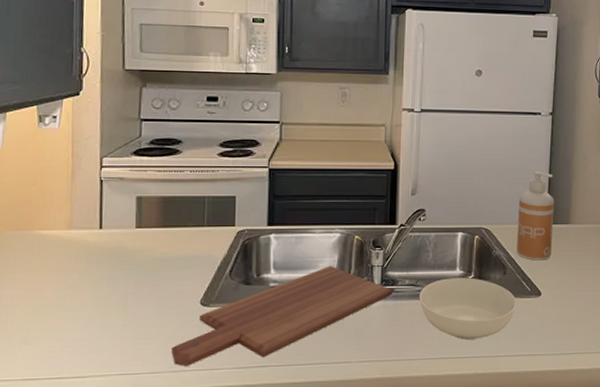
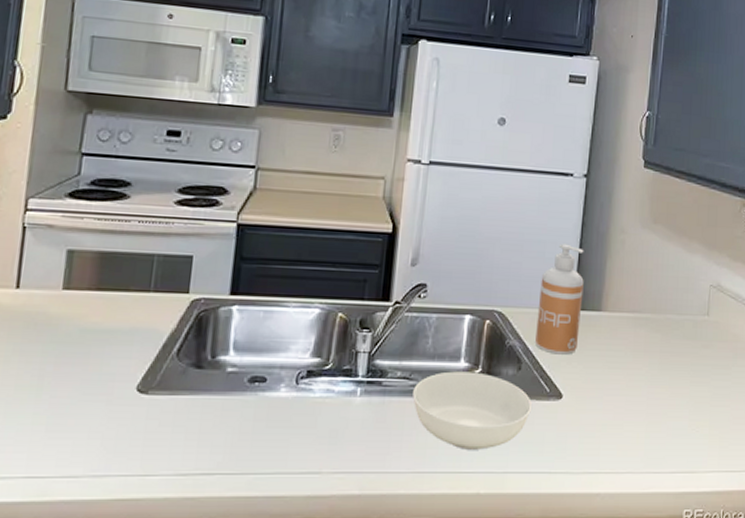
cutting board: present [171,265,393,366] -> none [93,348,380,470]

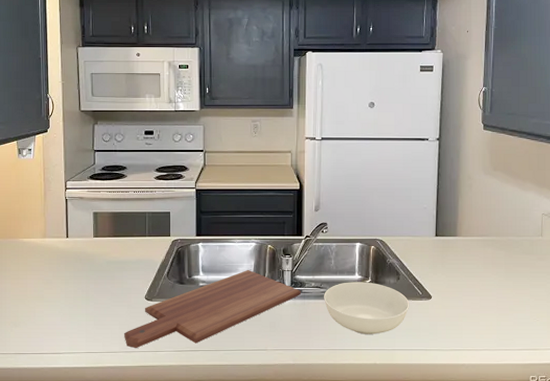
cutting board: none [93,348,380,470] -> present [124,269,301,348]
soap dispenser: present [535,243,584,355] -> none [409,189,442,268]

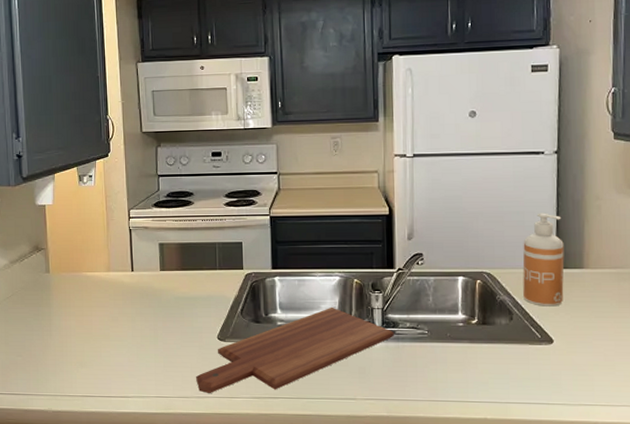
bowl: present [323,282,410,334] -> none [420,322,527,384]
soap dispenser: none [409,189,442,268] -> present [522,213,565,307]

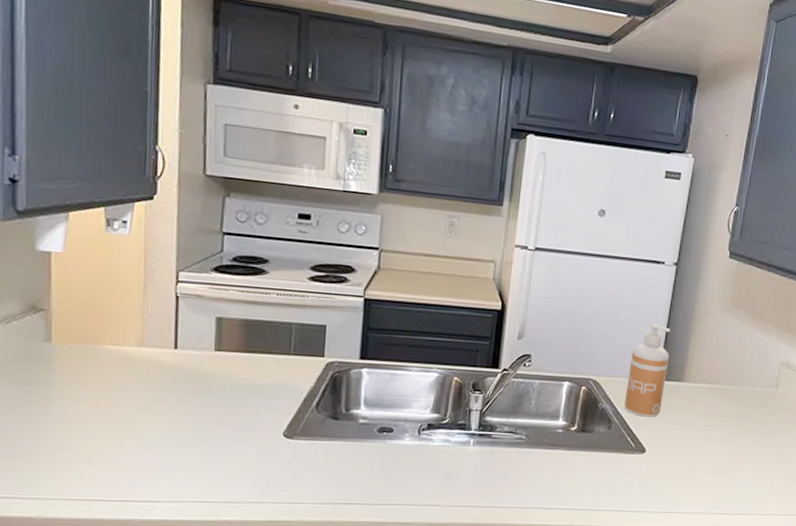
cutting board: present [196,307,394,393] -> none [250,405,490,498]

